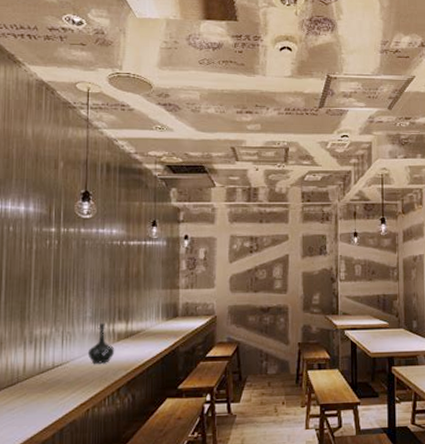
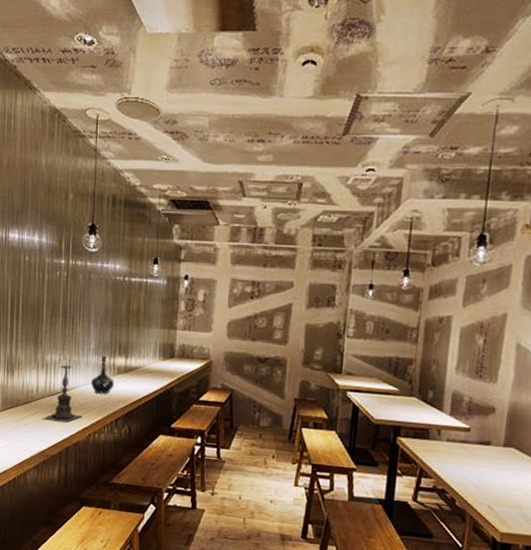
candle holder: none [30,334,80,402] -> present [42,362,83,424]

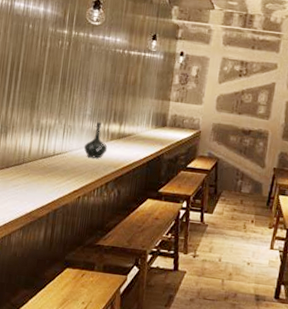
candle holder: present [42,362,83,424] -> none [32,126,74,186]

